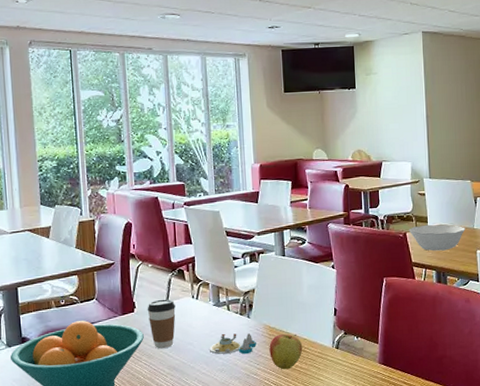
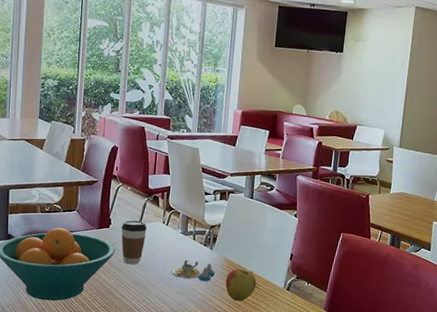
bowl: present [409,224,465,251] -> none [372,190,426,217]

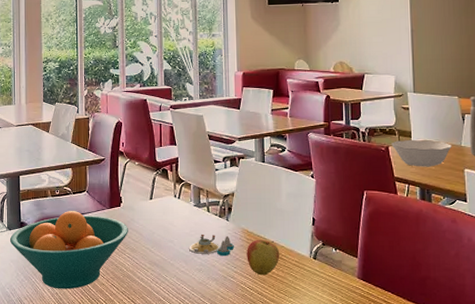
coffee cup: present [121,220,147,265] -> none [132,196,159,244]
bowl: none [372,190,426,217] -> present [391,139,452,167]

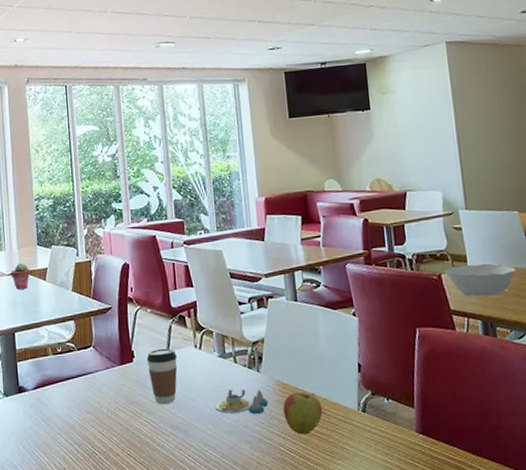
fruit bowl: present [9,211,128,290] -> none [7,370,144,463]
potted succulent: none [19,116,36,139] -> present [10,263,31,289]
coffee cup: none [132,196,159,244] -> present [146,348,178,405]

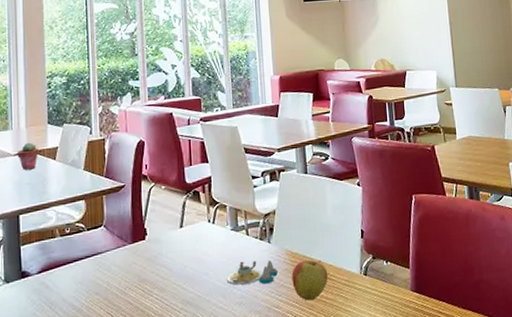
coffee cup: present [146,348,178,405] -> none [159,224,191,281]
bowl: present [444,264,516,297] -> none [437,135,496,165]

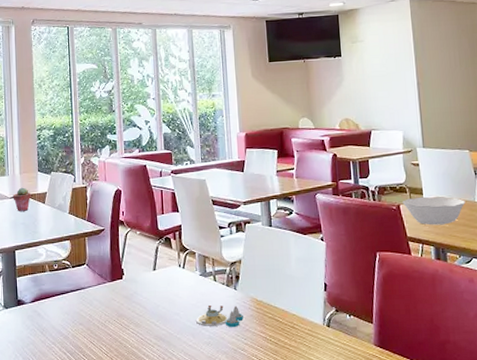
apple: present [292,259,328,301] -> none [256,308,292,347]
bowl: none [437,135,496,165] -> present [403,196,465,225]

